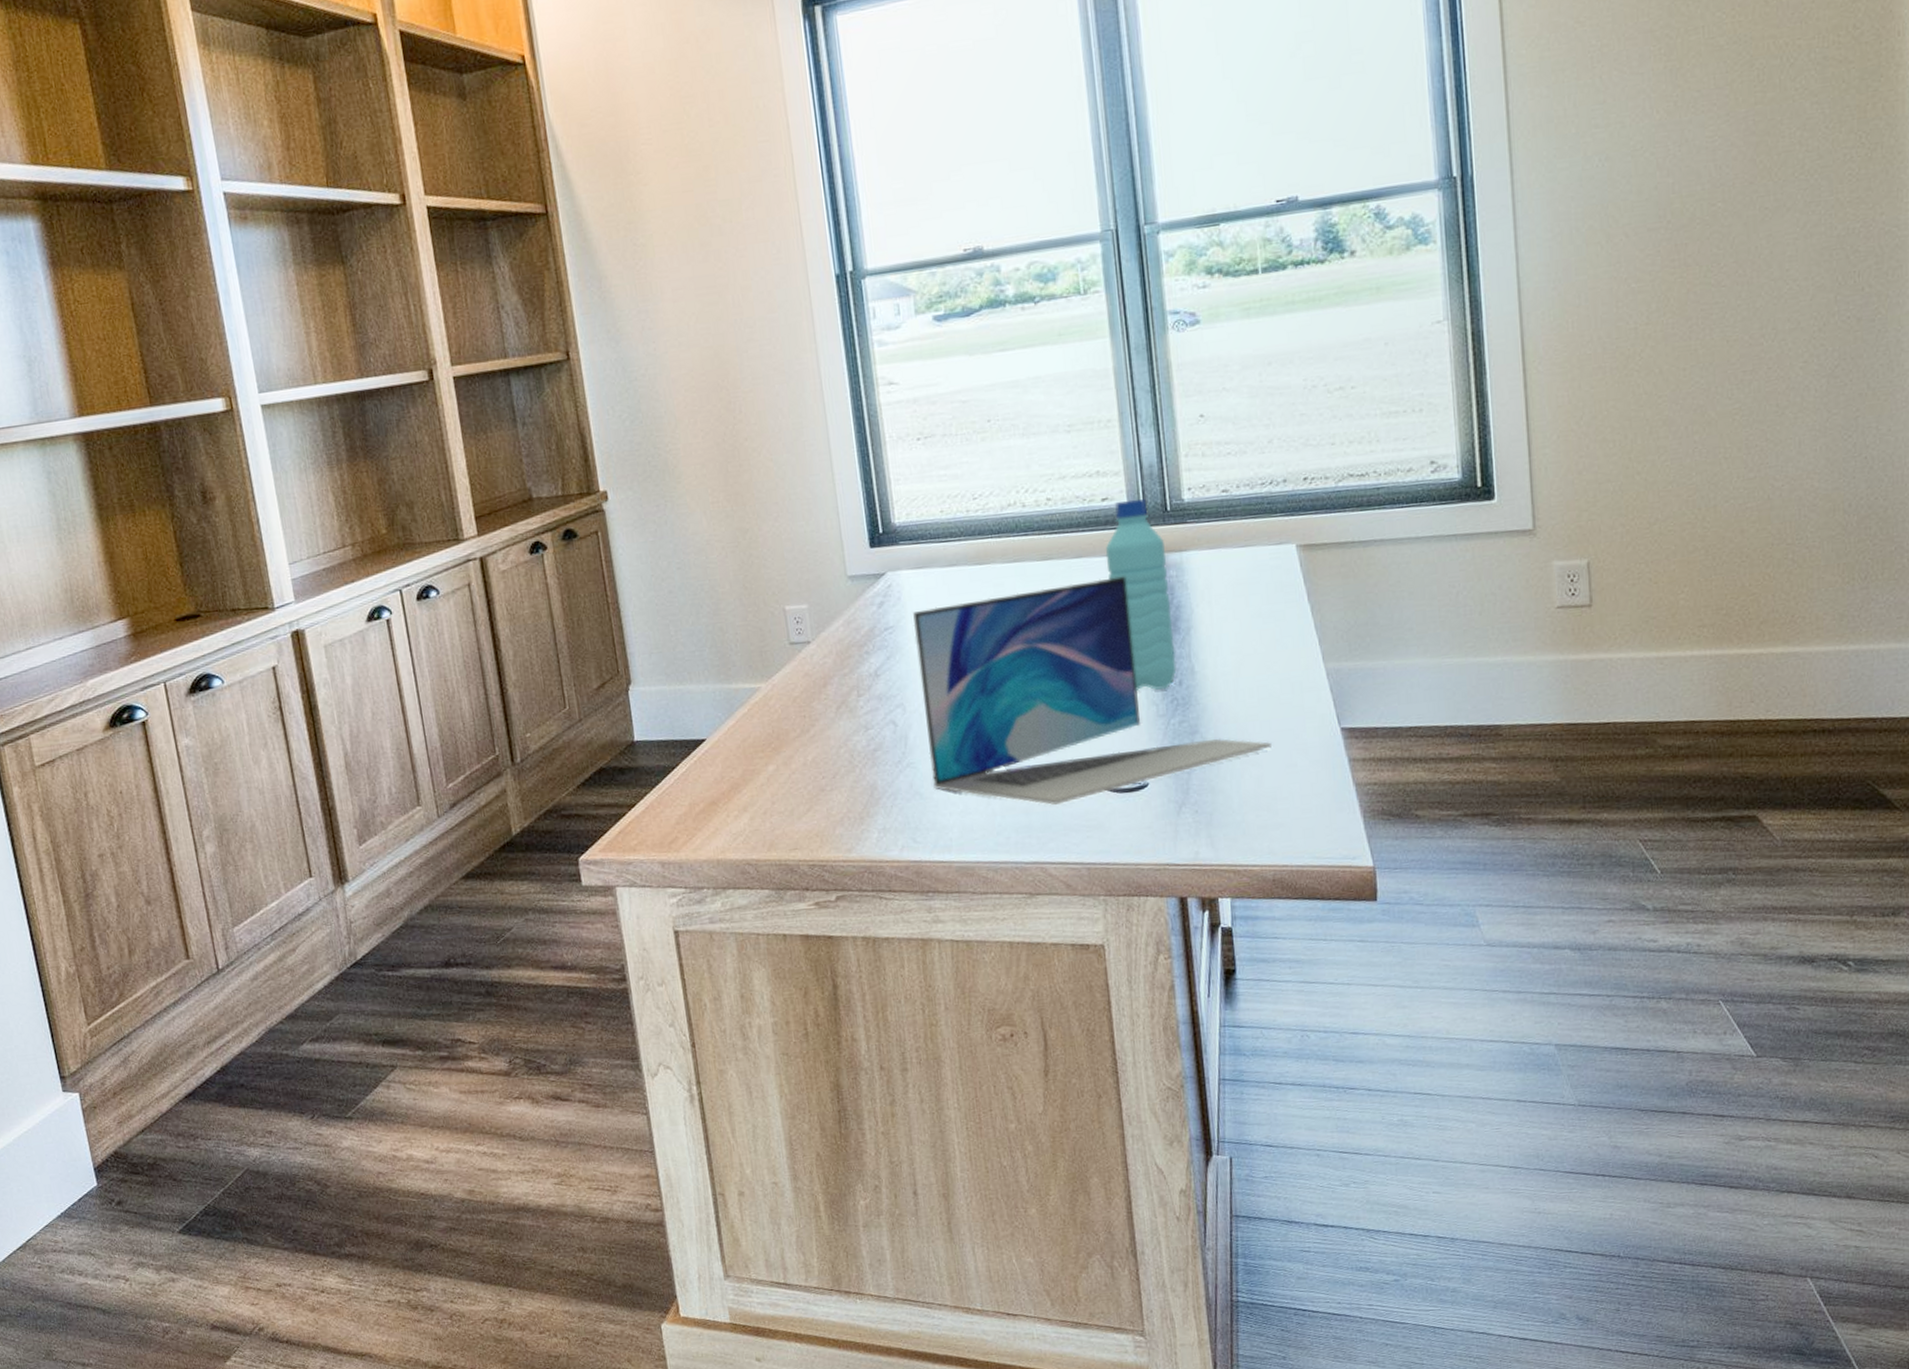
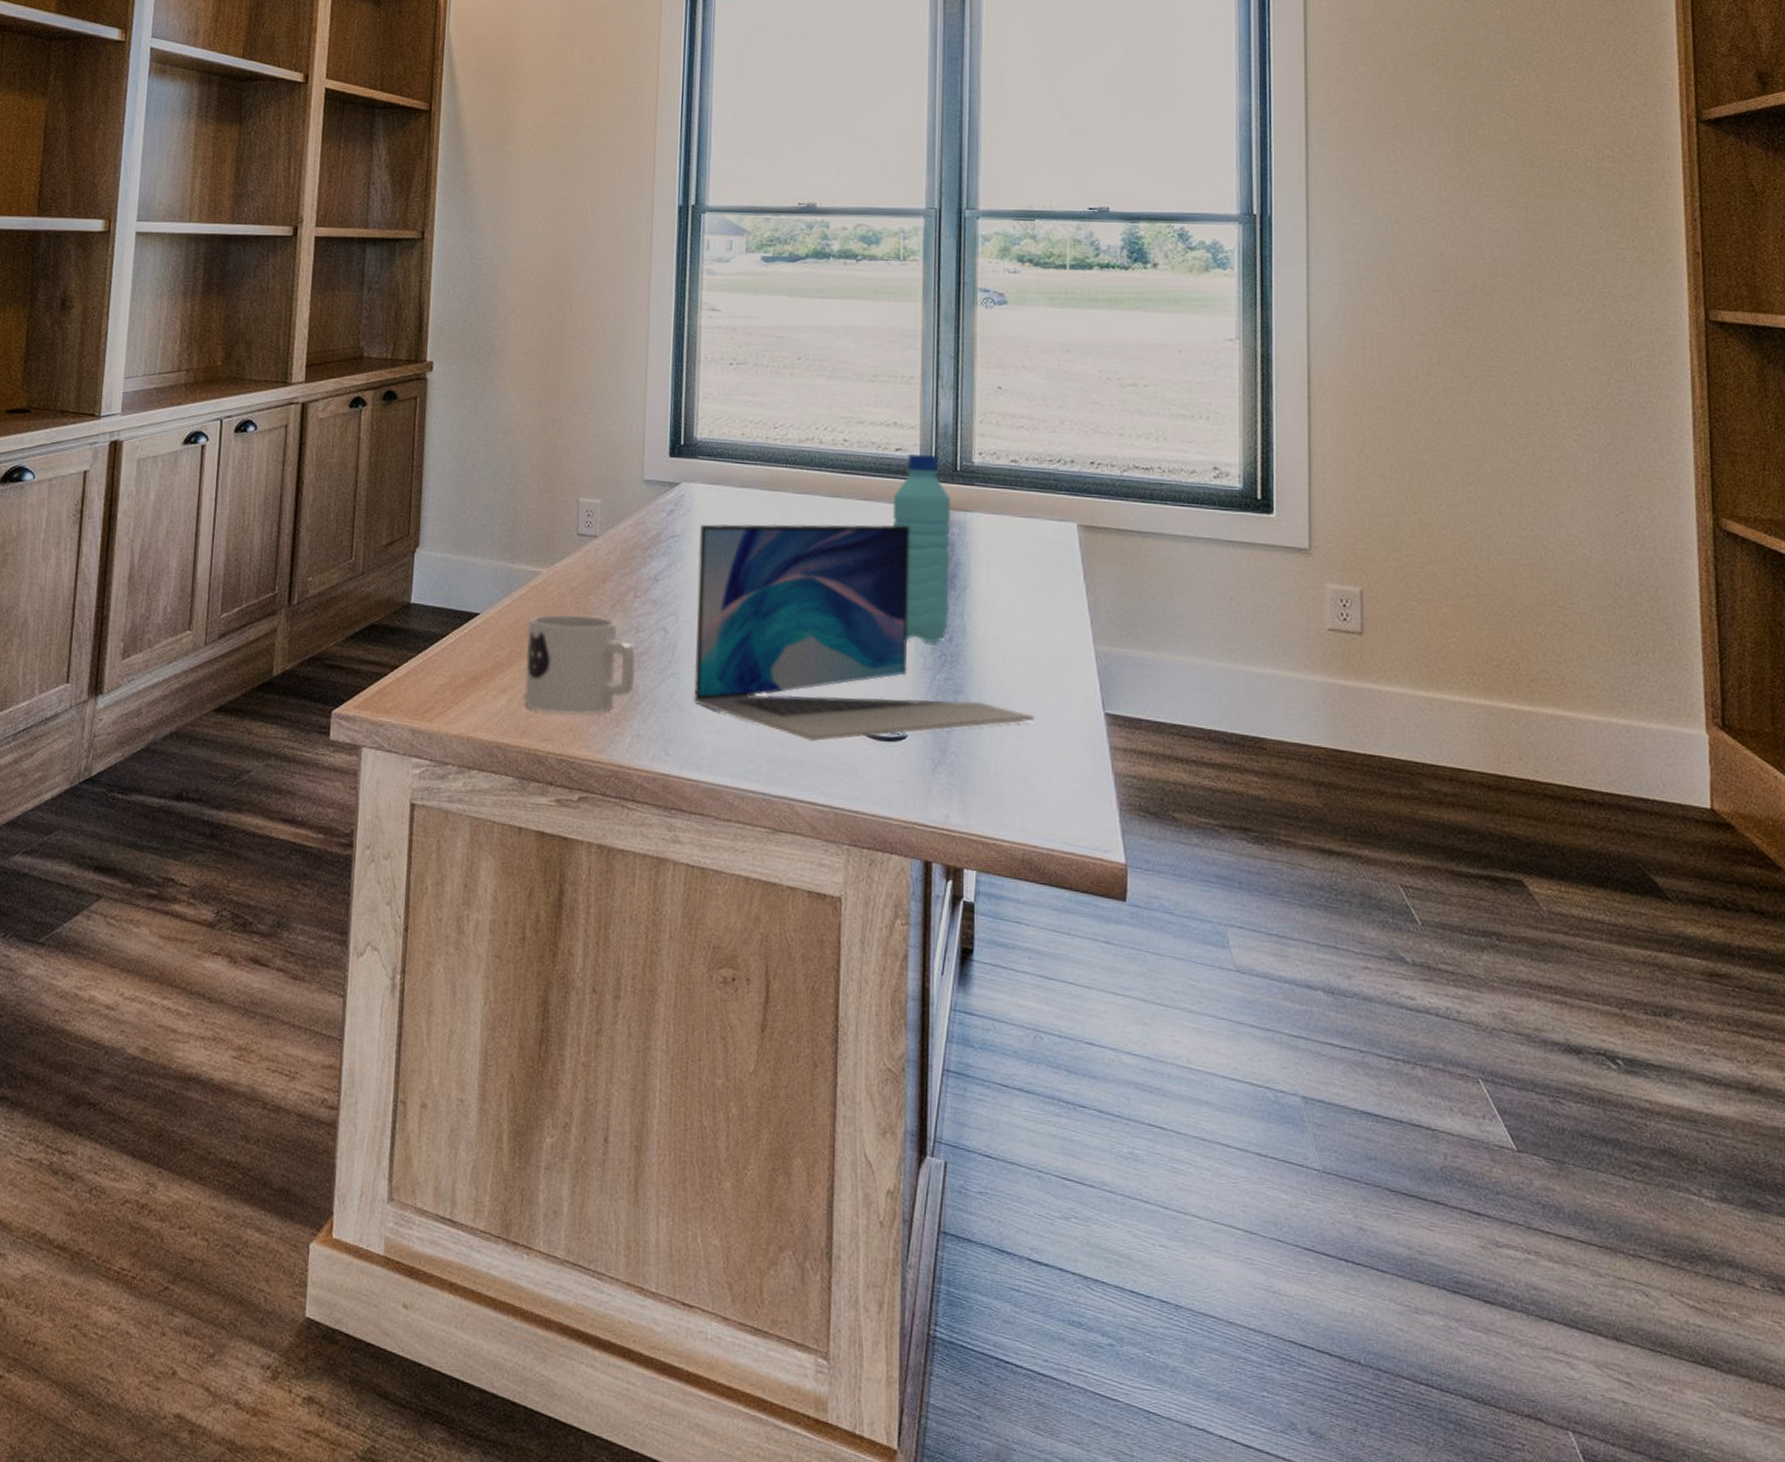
mug: none [756,721,873,824] -> present [524,614,636,716]

